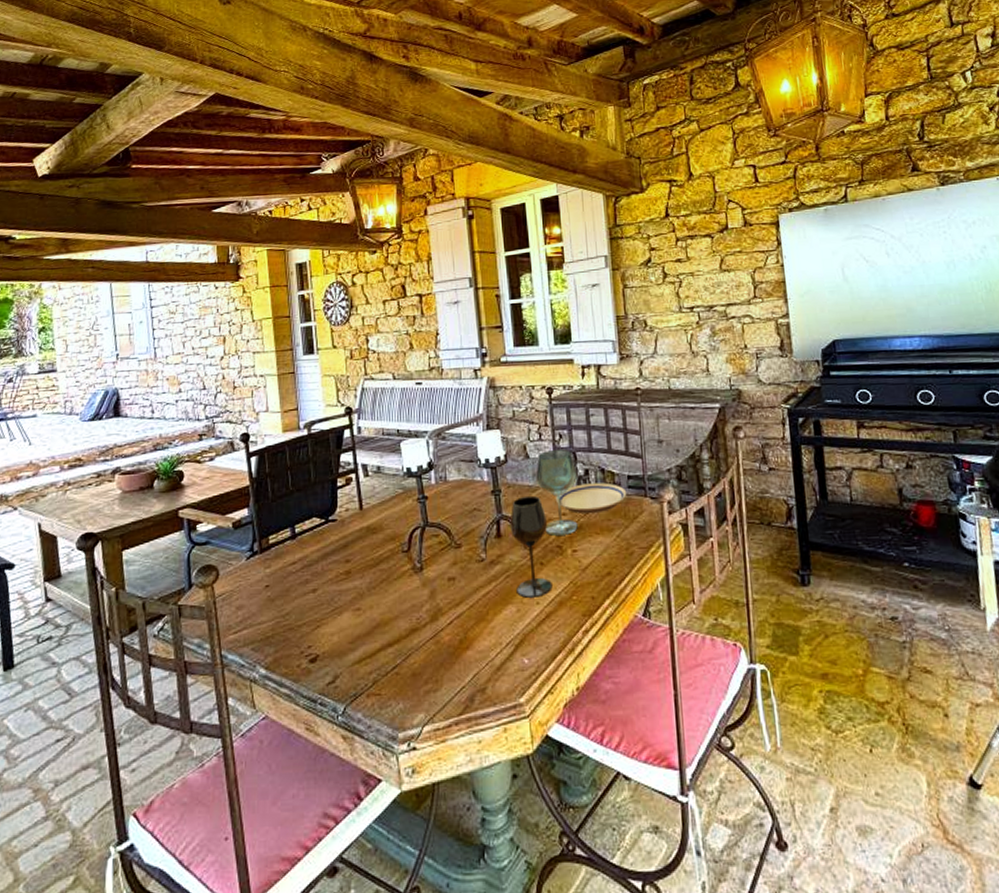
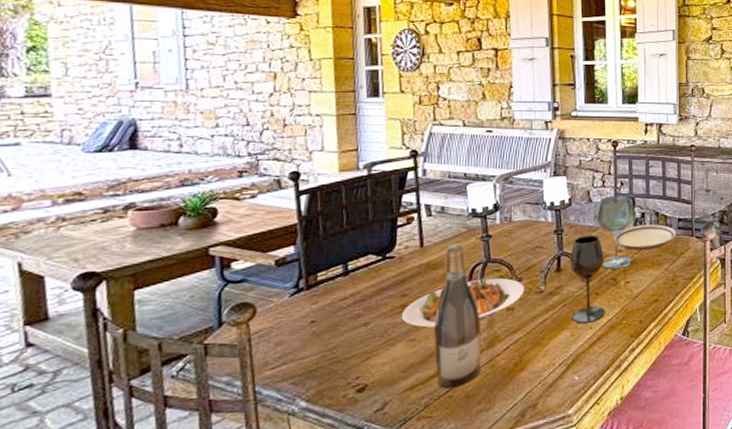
salad: none [346,543,466,596] -> present [401,277,525,328]
wine bottle: none [378,506,426,665] -> present [434,243,481,389]

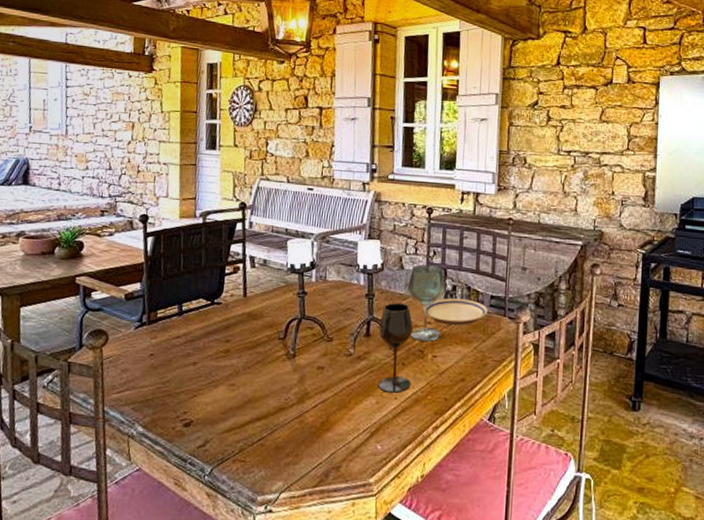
salad: present [401,277,525,328] -> none [224,334,336,375]
wine bottle: present [434,243,481,389] -> none [251,297,293,437]

